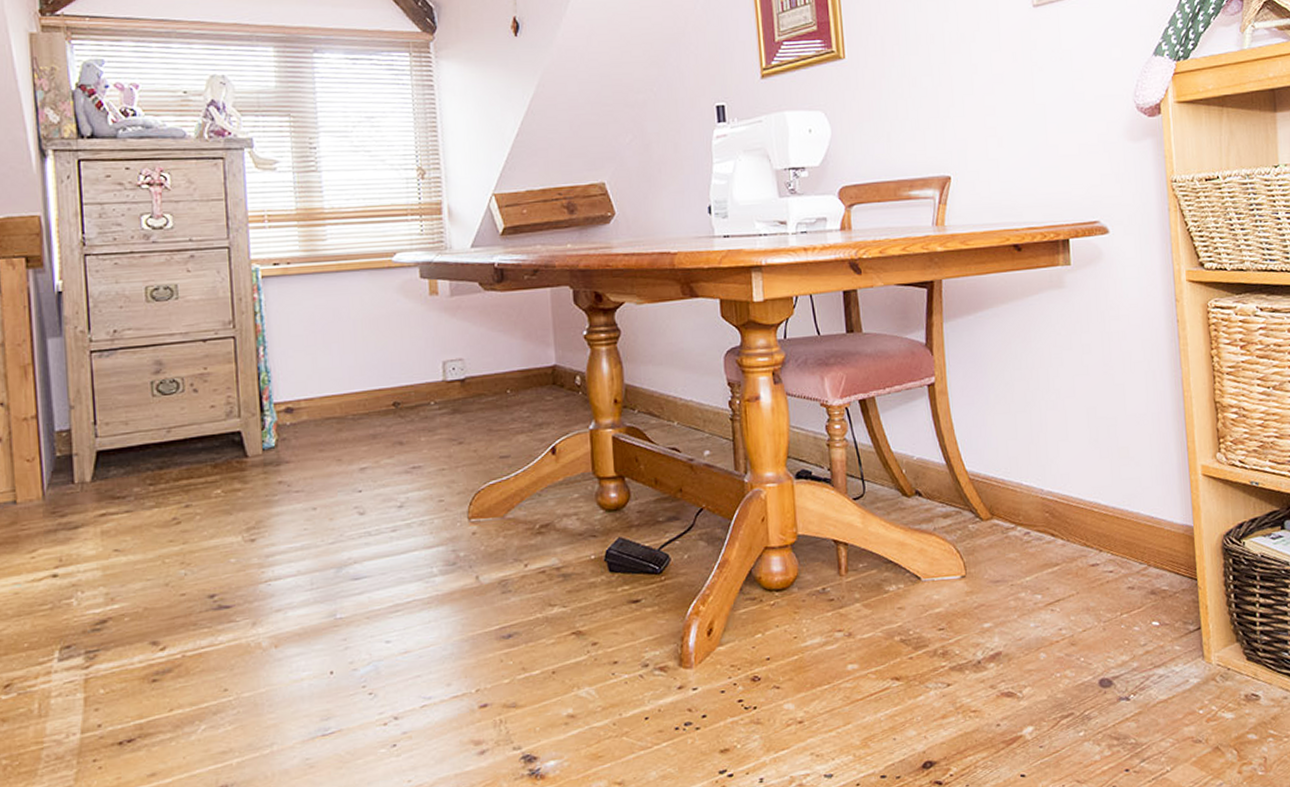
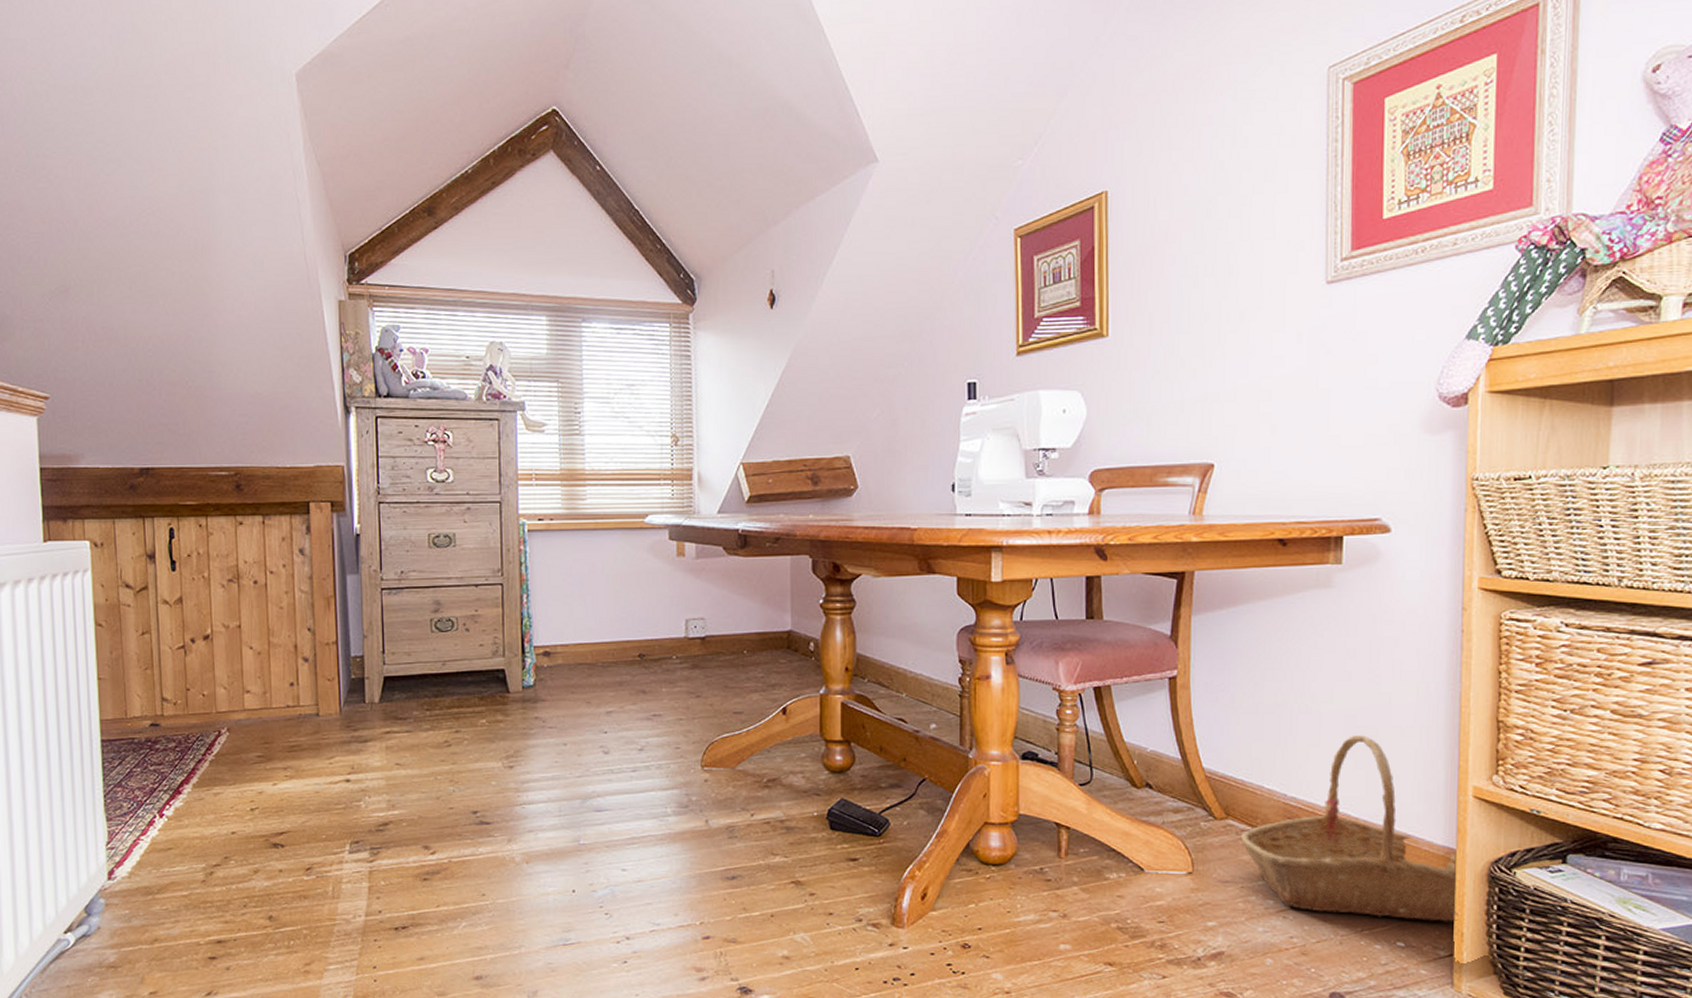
basket: none [1006,426,1201,602] -> present [1241,735,1457,922]

